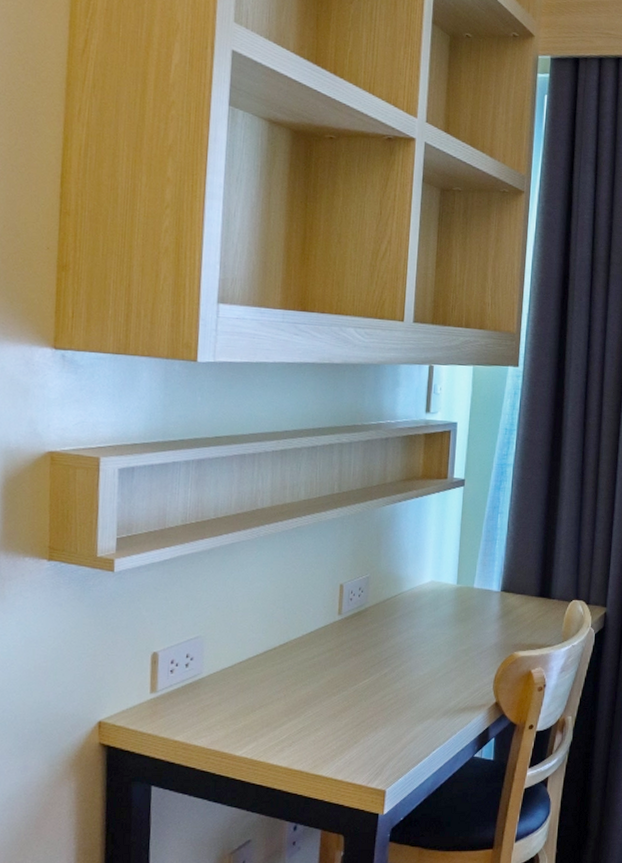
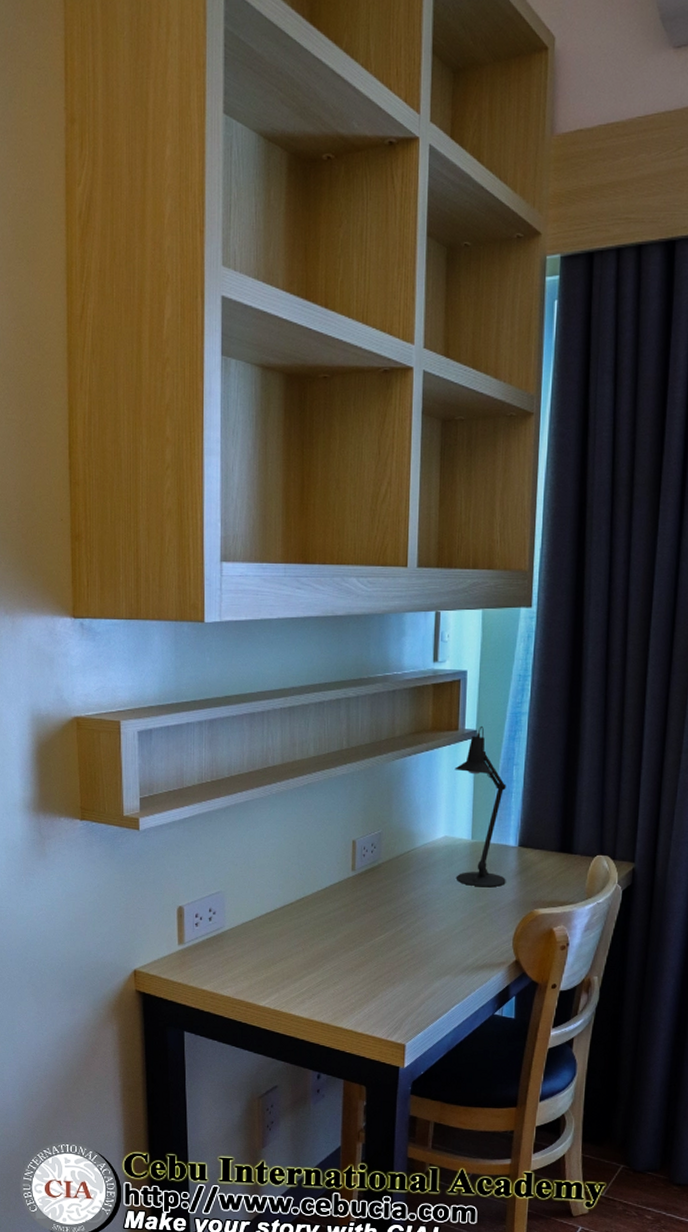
desk lamp: none [442,475,491,631] -> present [454,725,506,888]

